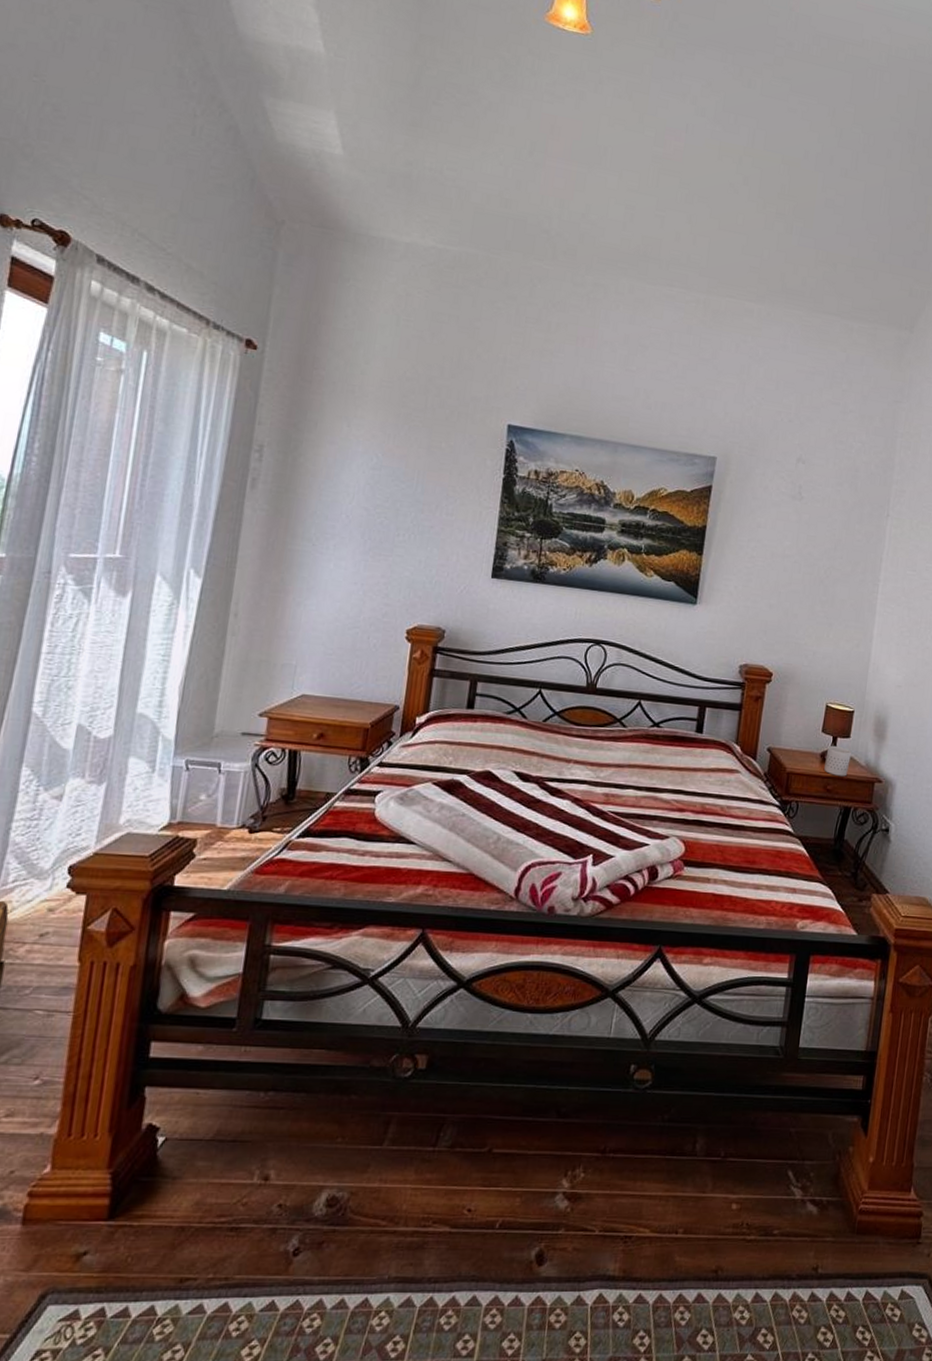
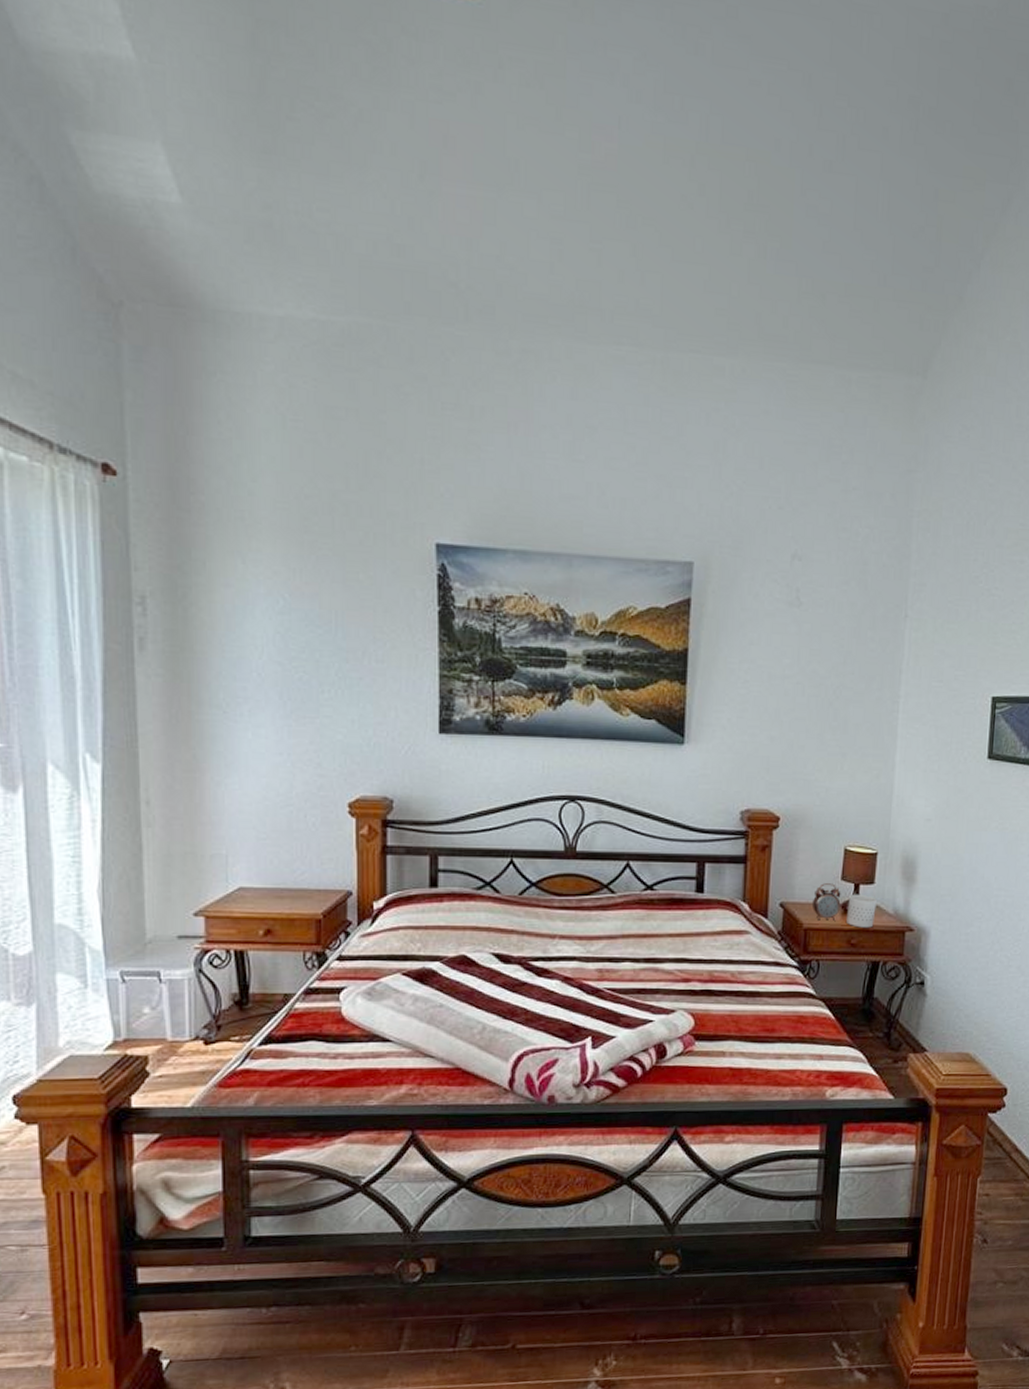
alarm clock: none [795,734,821,767] -> present [811,883,841,921]

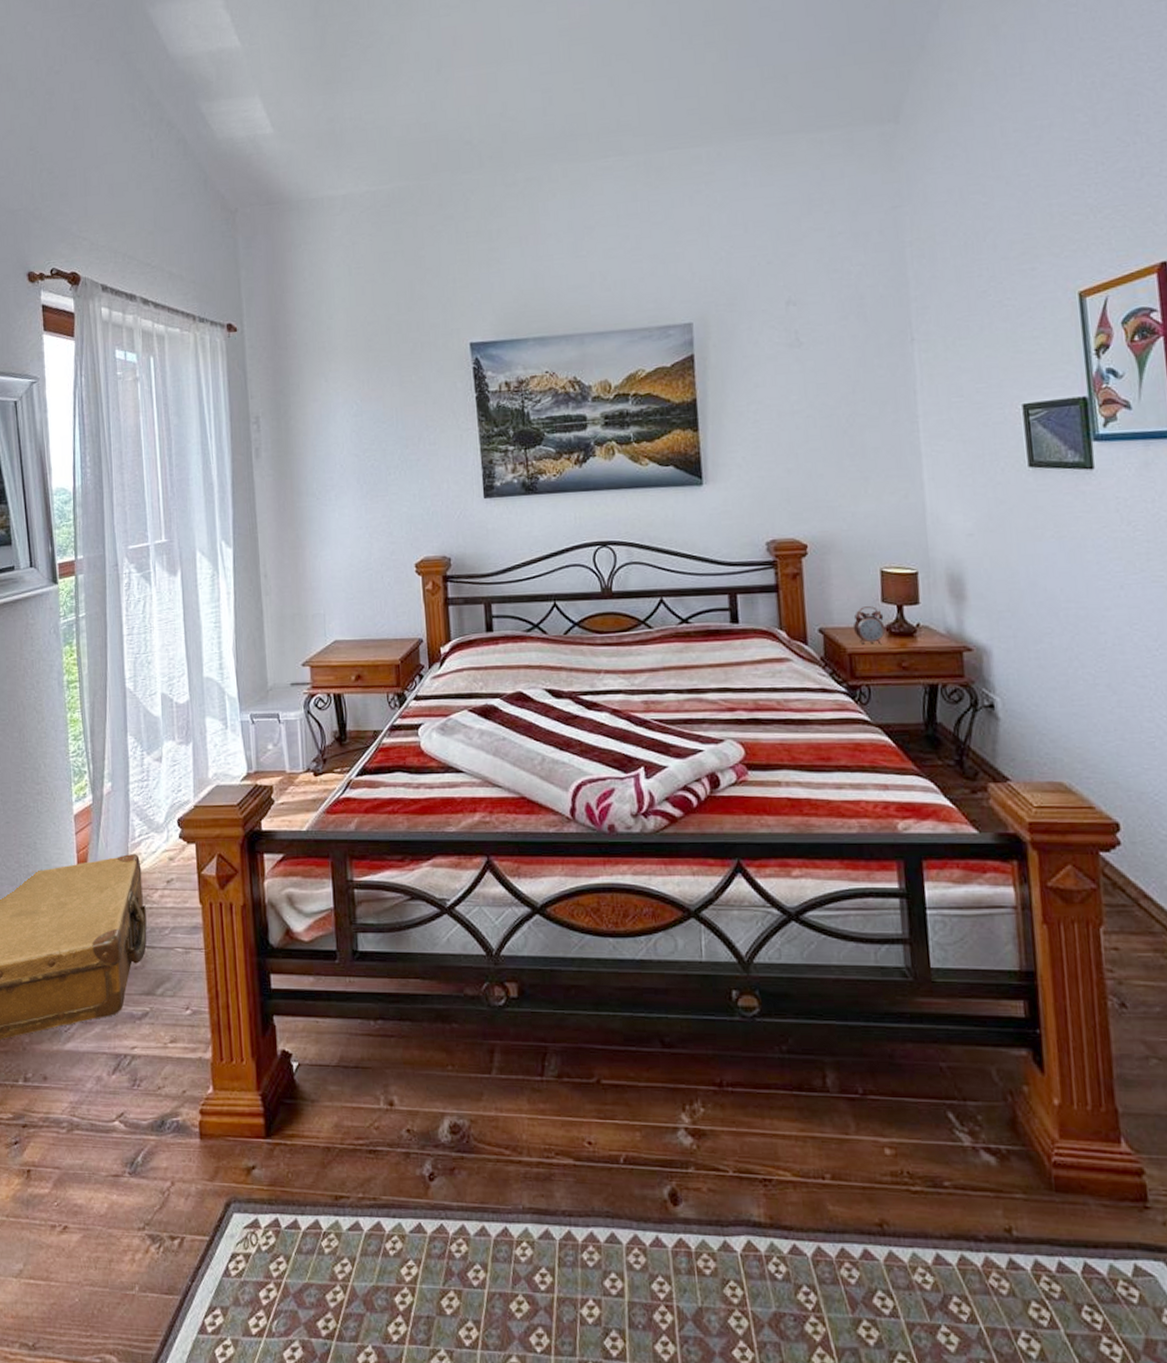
mug: present [845,894,877,928] -> none [892,615,926,650]

